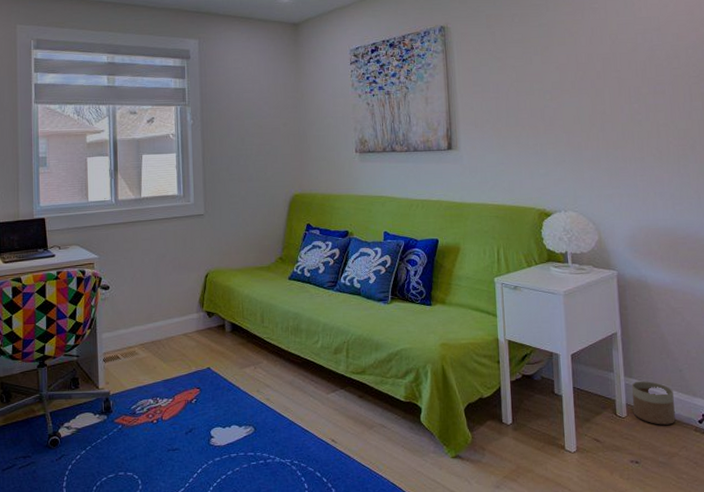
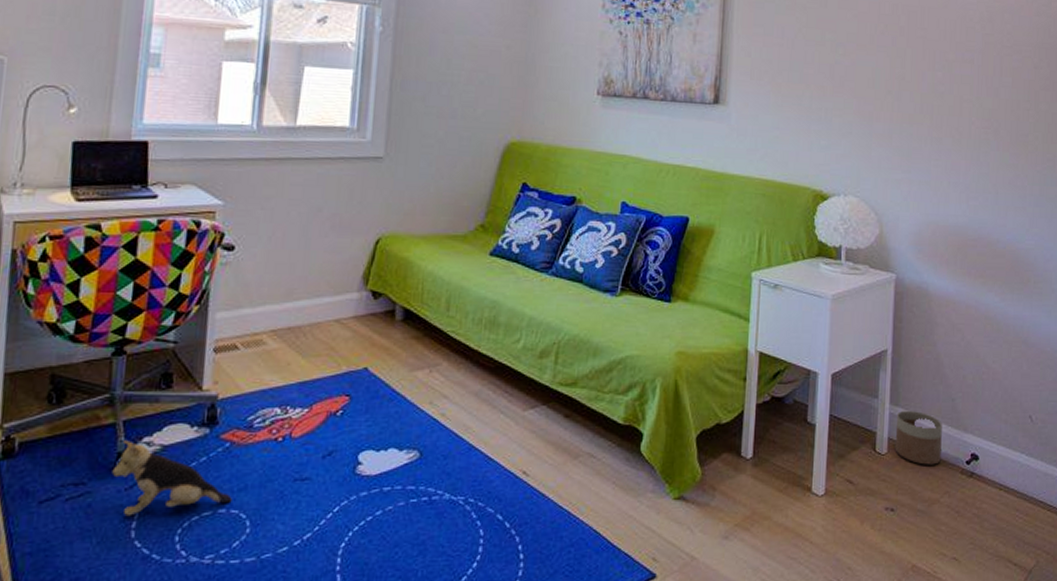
plush toy: none [46,426,127,479] -> present [112,440,232,517]

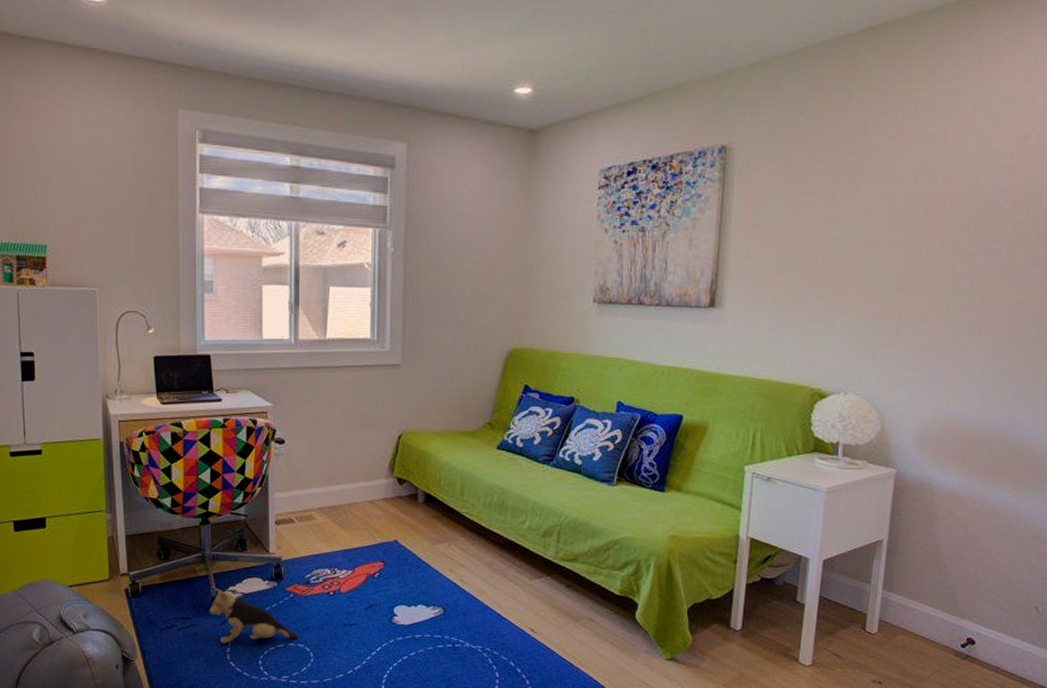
planter: present [895,410,942,465] -> none [885,595,938,646]

